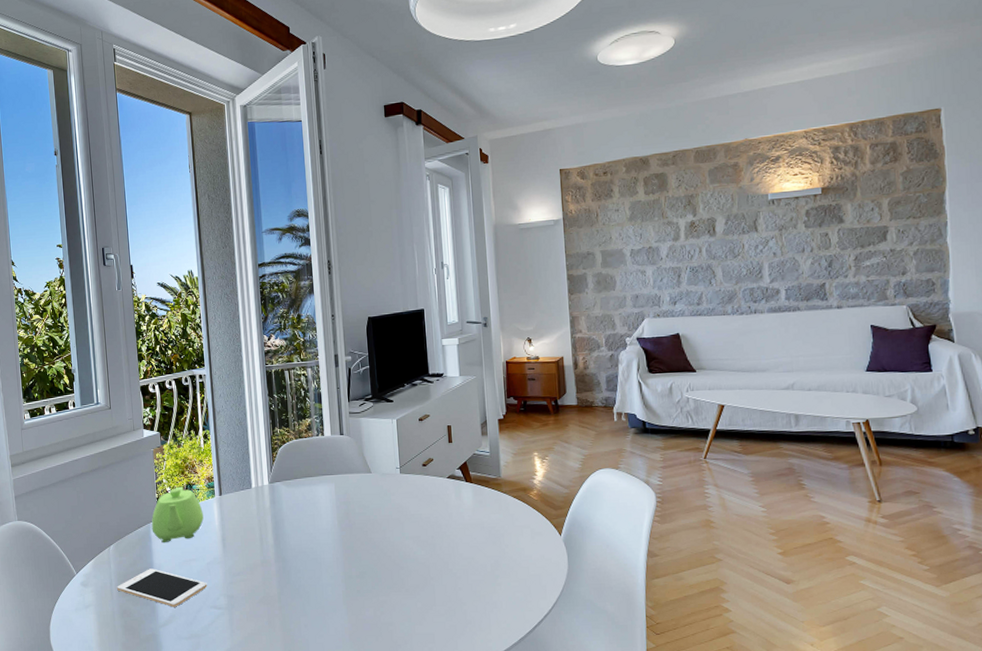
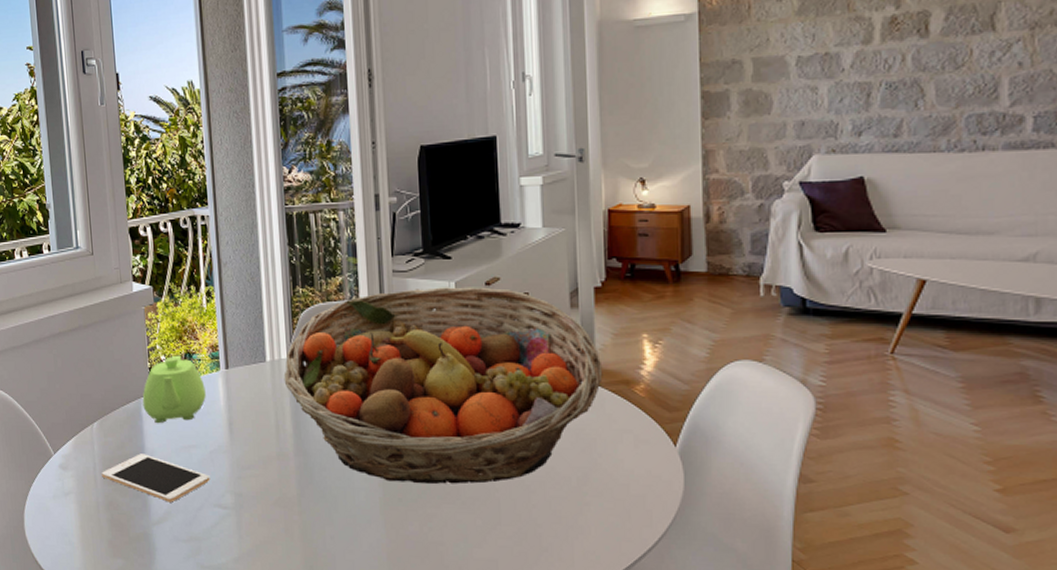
fruit basket: none [266,422,507,578] -> present [283,287,603,484]

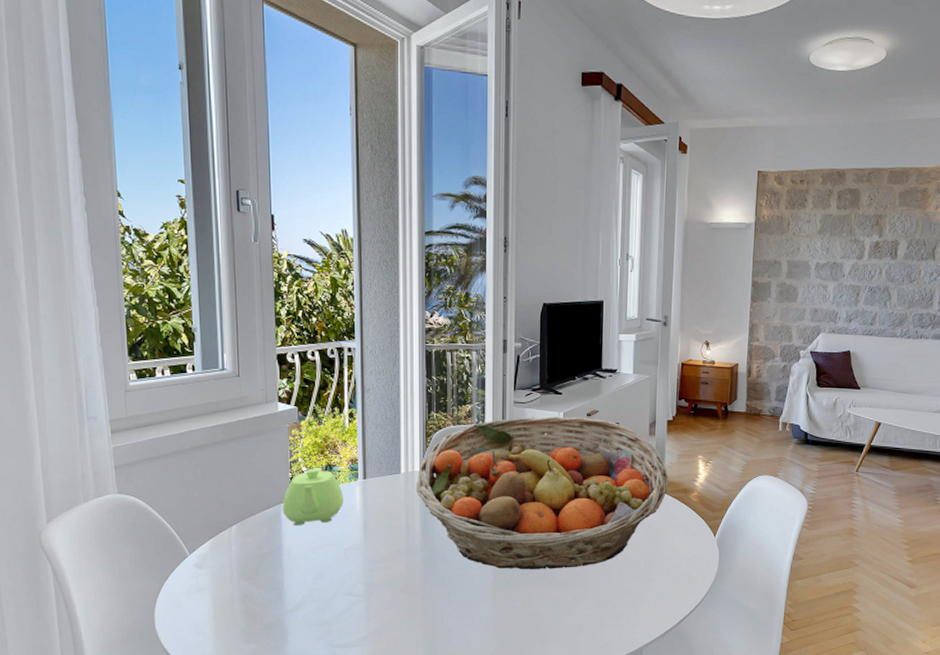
cell phone: present [102,453,210,503] -> none [238,552,344,593]

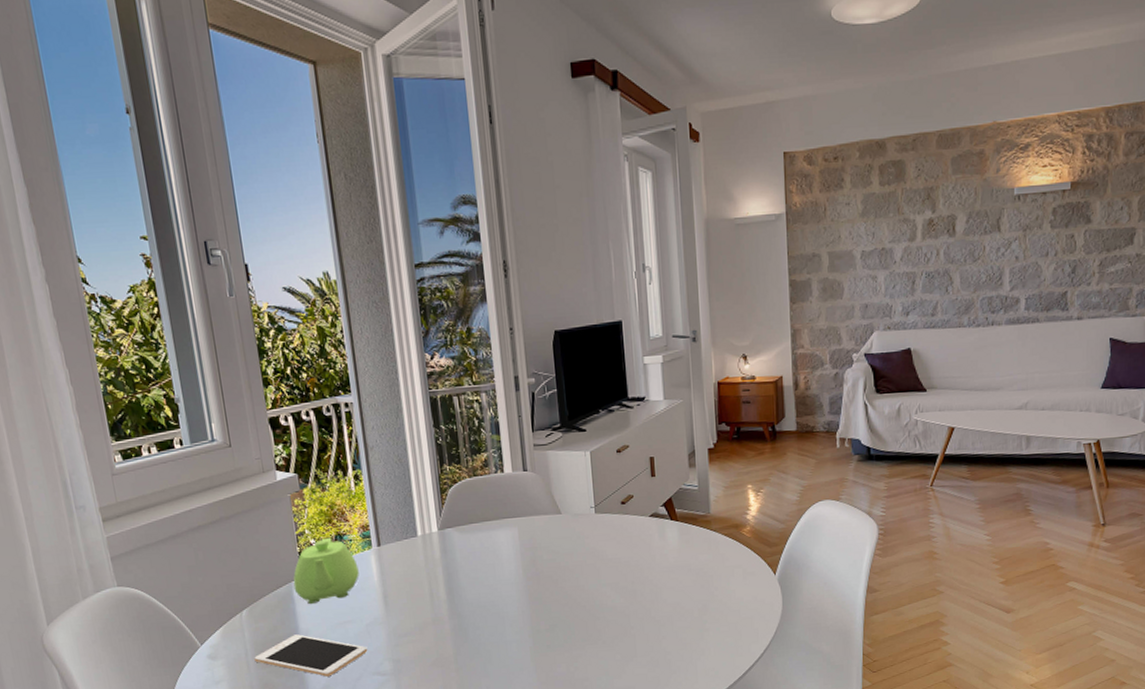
cell phone: none [238,552,344,593] -> present [254,634,368,677]
fruit basket: present [416,416,669,569] -> none [435,454,717,632]

